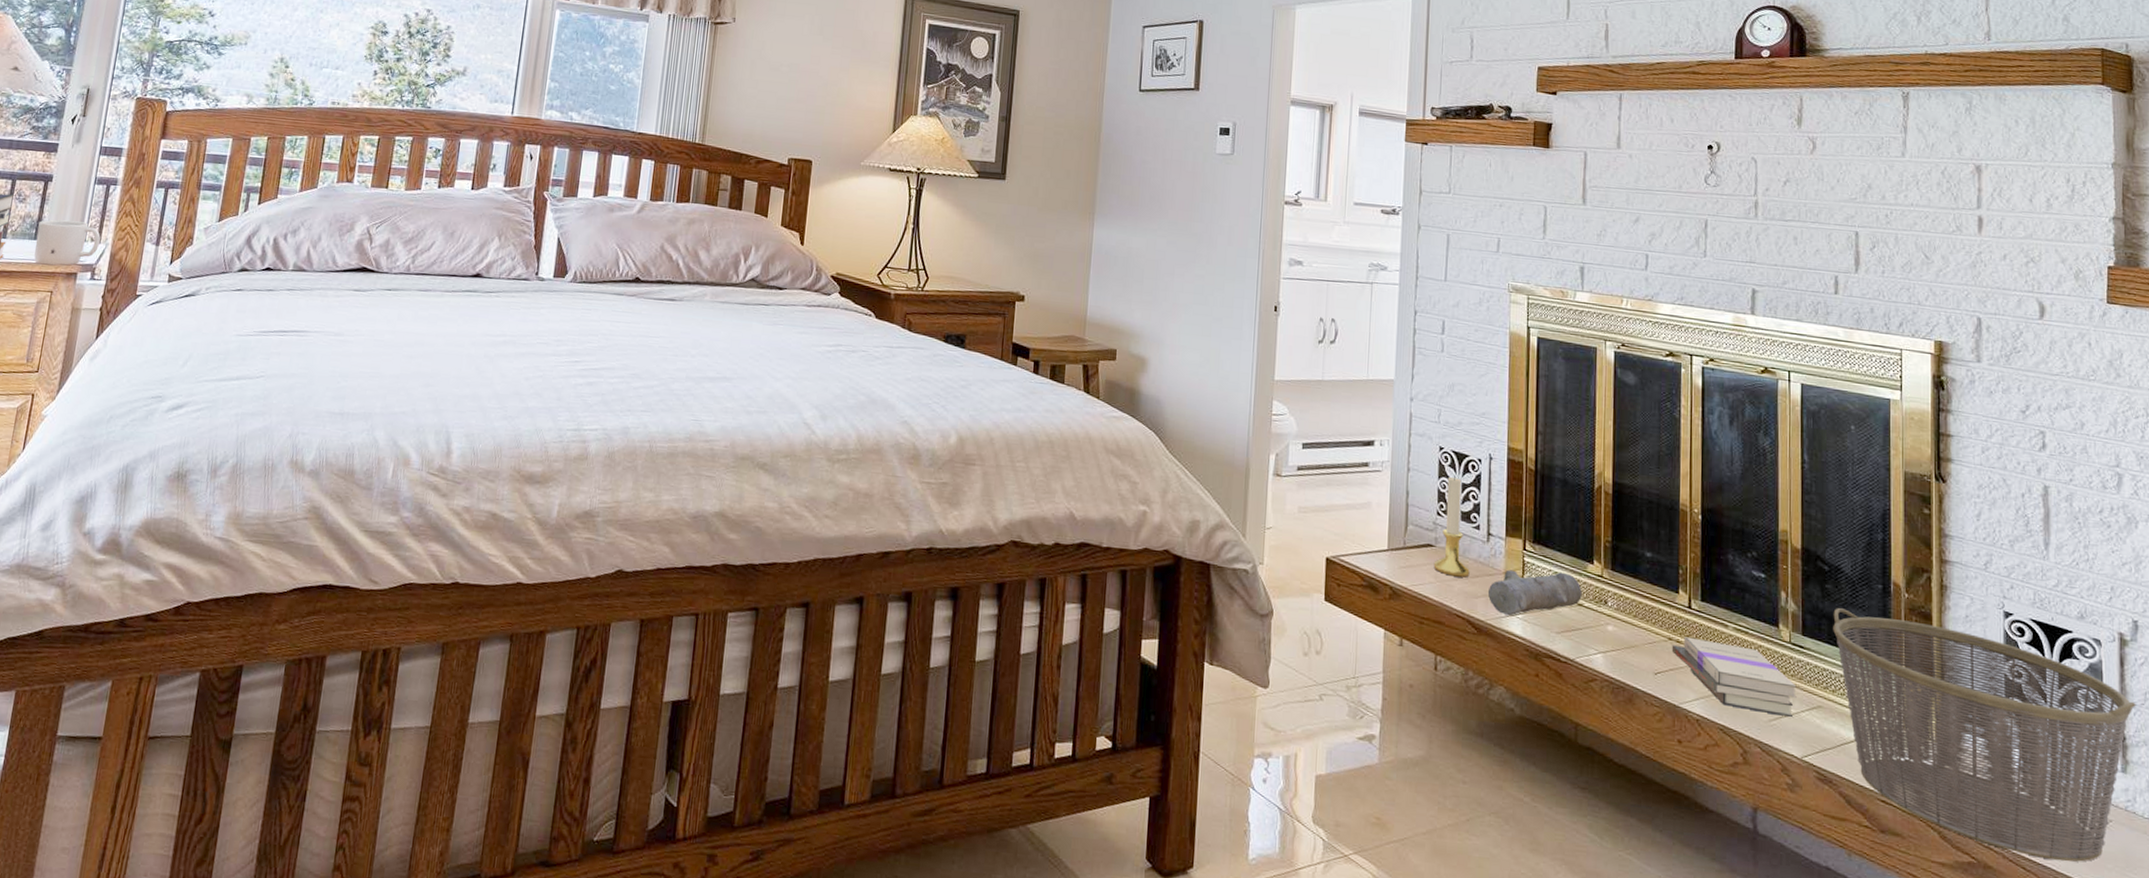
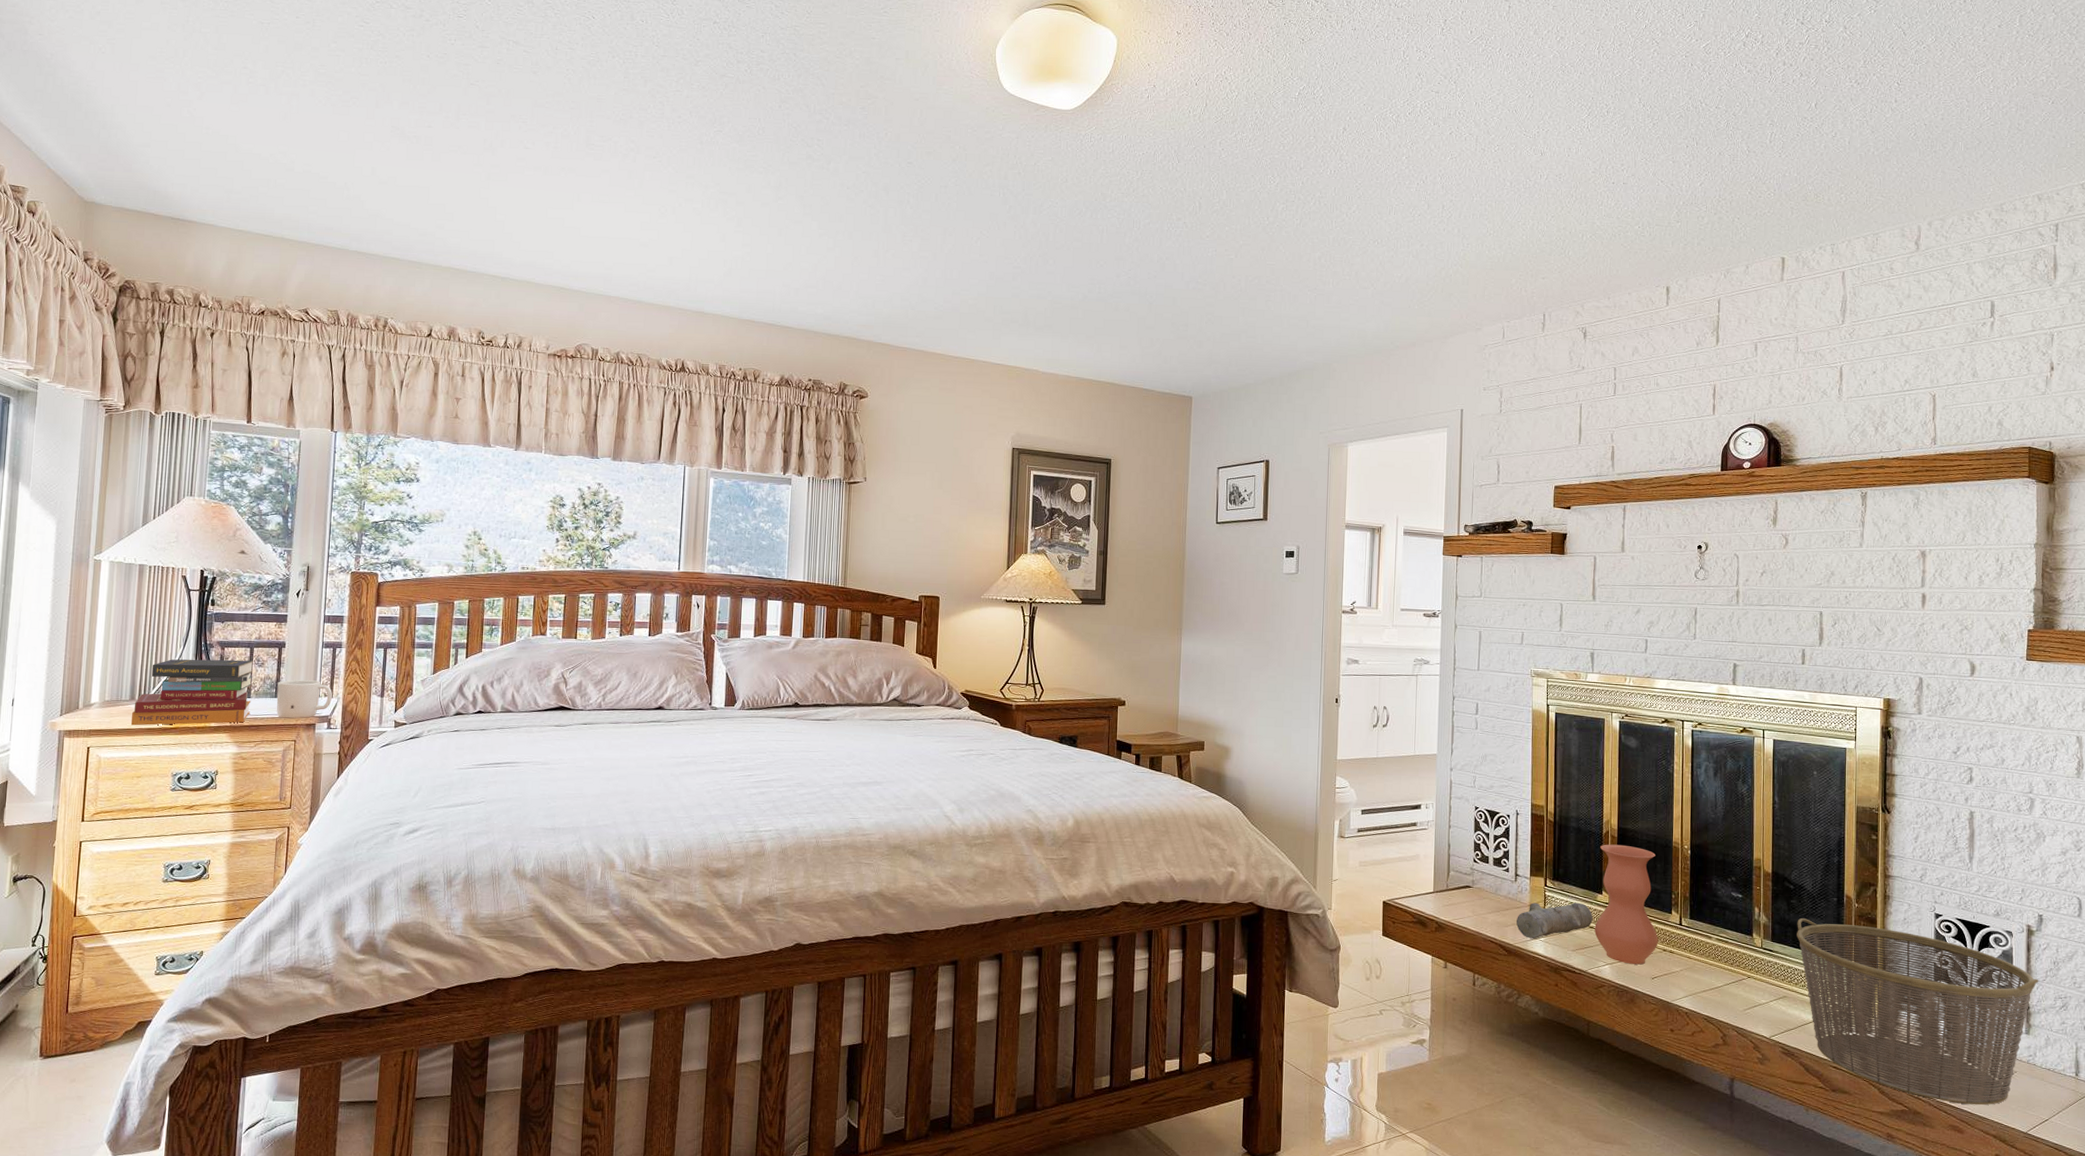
candle holder: present [1433,475,1470,578] -> none [1471,829,1501,911]
vase: none [1584,501,1663,656] -> present [1594,844,1659,965]
books: present [1671,636,1797,718] -> none [1666,948,1767,1007]

